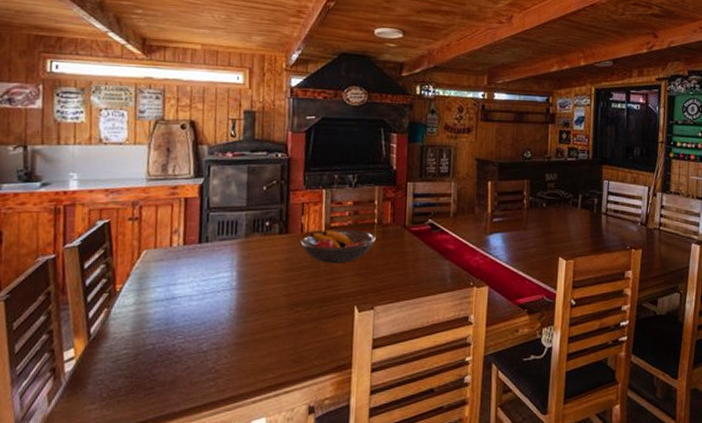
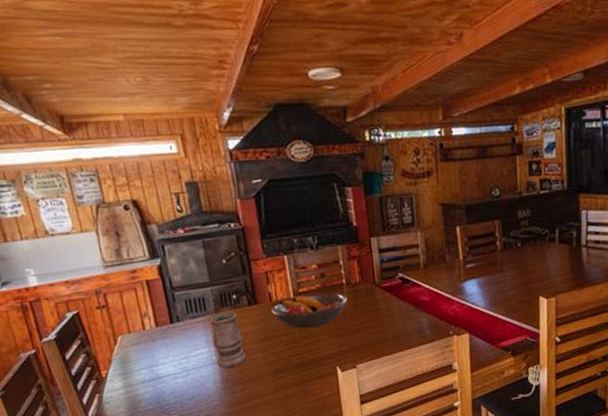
vase: none [236,238,267,295] -> present [209,312,247,368]

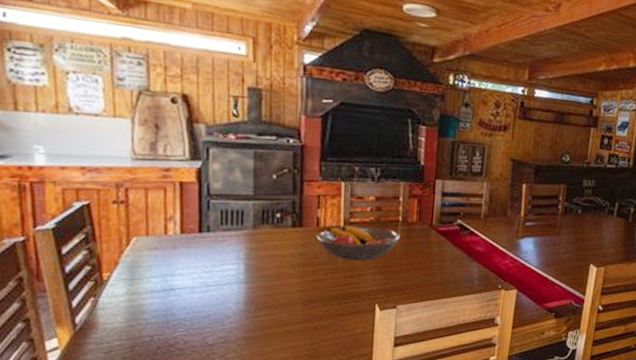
vase: present [209,312,247,368] -> none [244,230,279,289]

